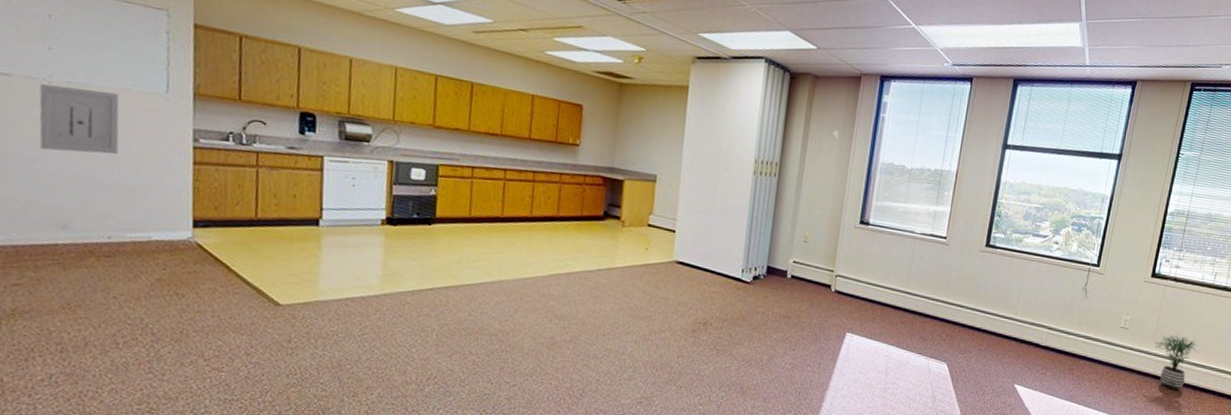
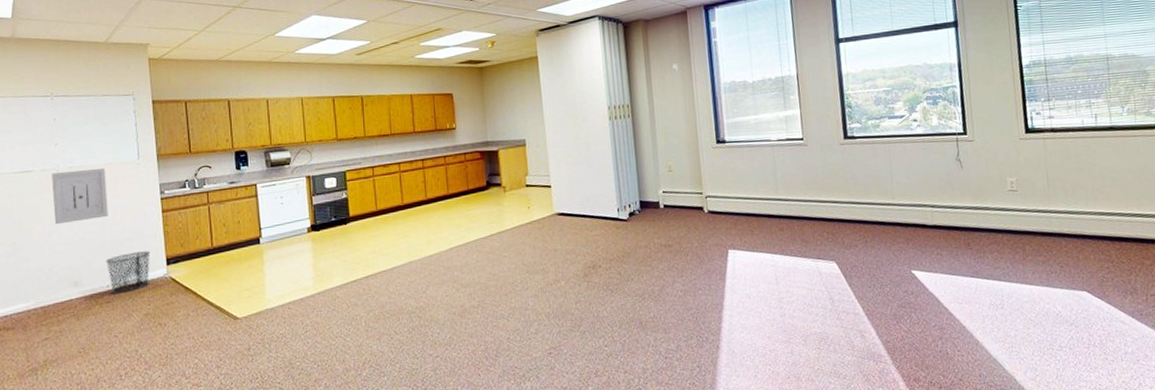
waste bin: none [109,203,172,250] -> present [106,251,151,294]
potted plant: present [1155,334,1198,390] -> none [1051,187,1102,246]

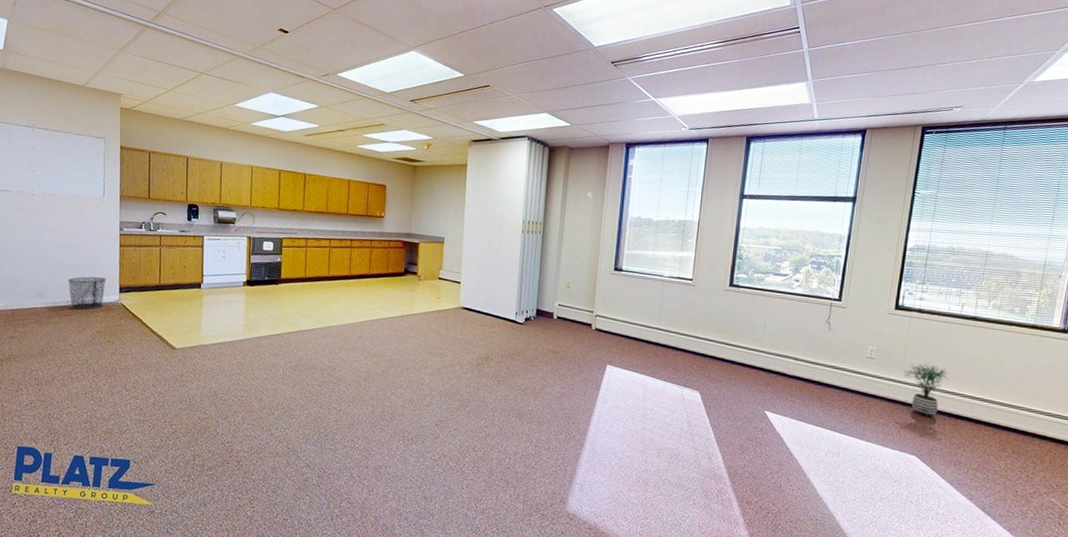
wall art: present [52,167,108,225] -> none [26,196,75,243]
potted plant: none [1051,187,1102,246] -> present [903,363,950,417]

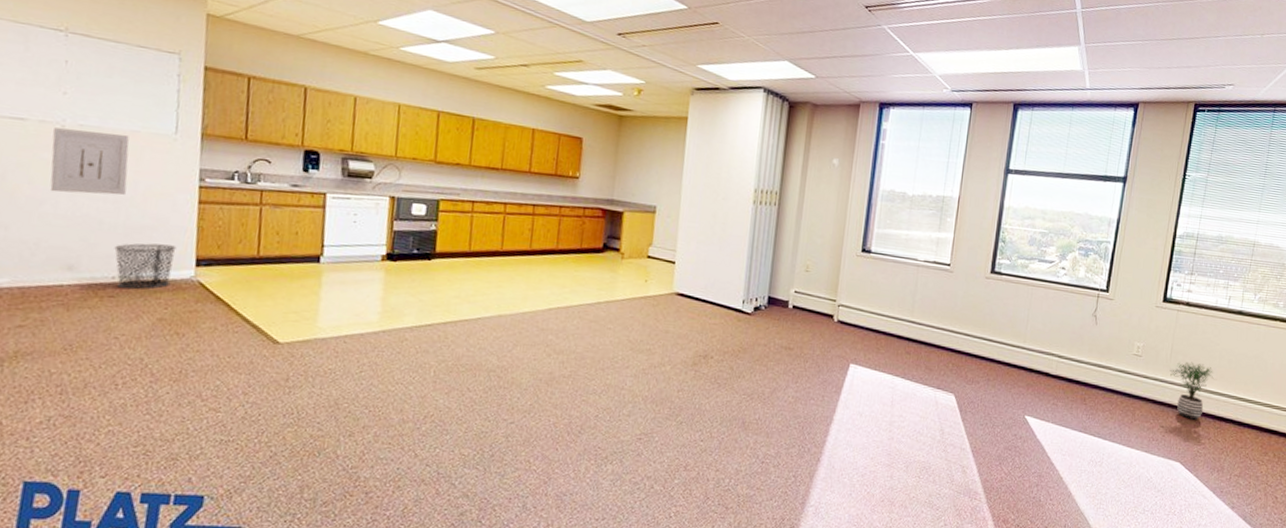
wall art: none [26,196,75,243] -> present [49,128,130,195]

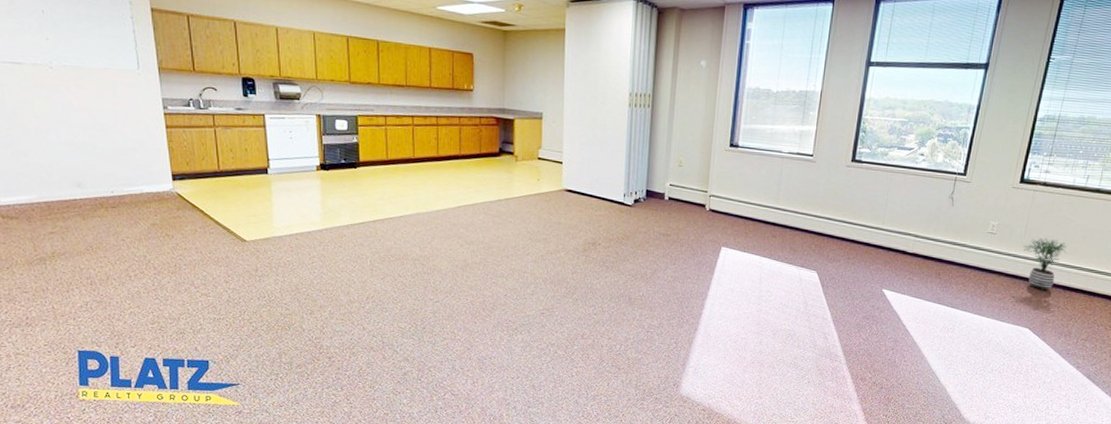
wall art: present [49,128,130,195] -> none [45,69,109,124]
waste bin: present [114,243,176,289] -> none [109,163,156,201]

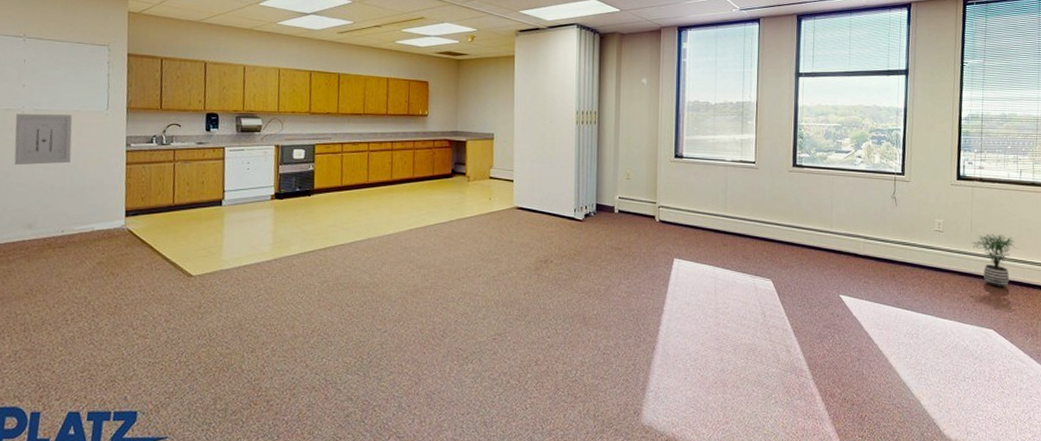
wall art: none [45,69,109,124] -> present [14,114,73,166]

